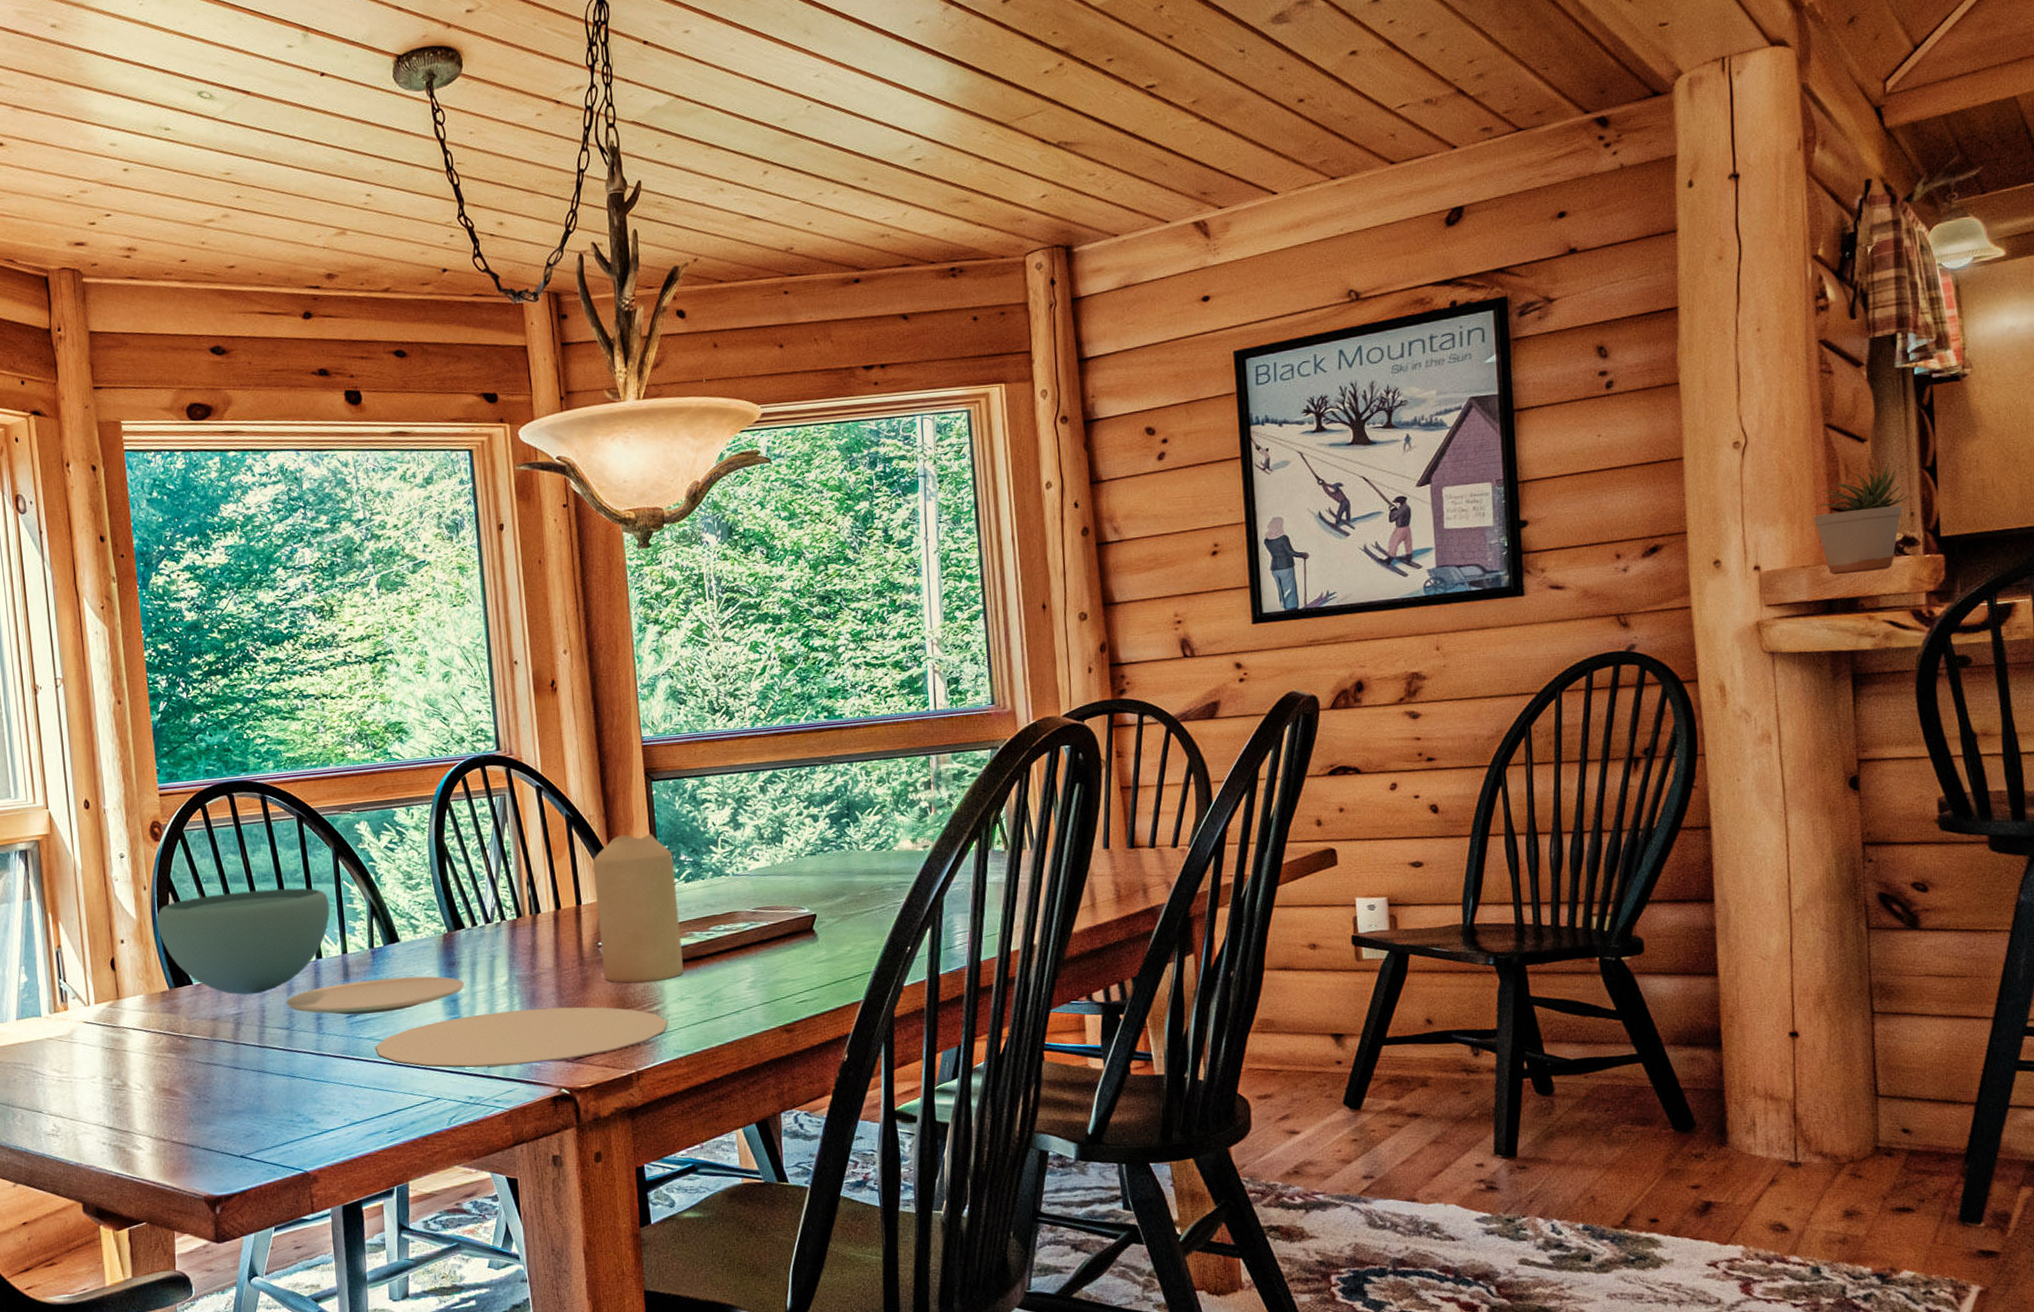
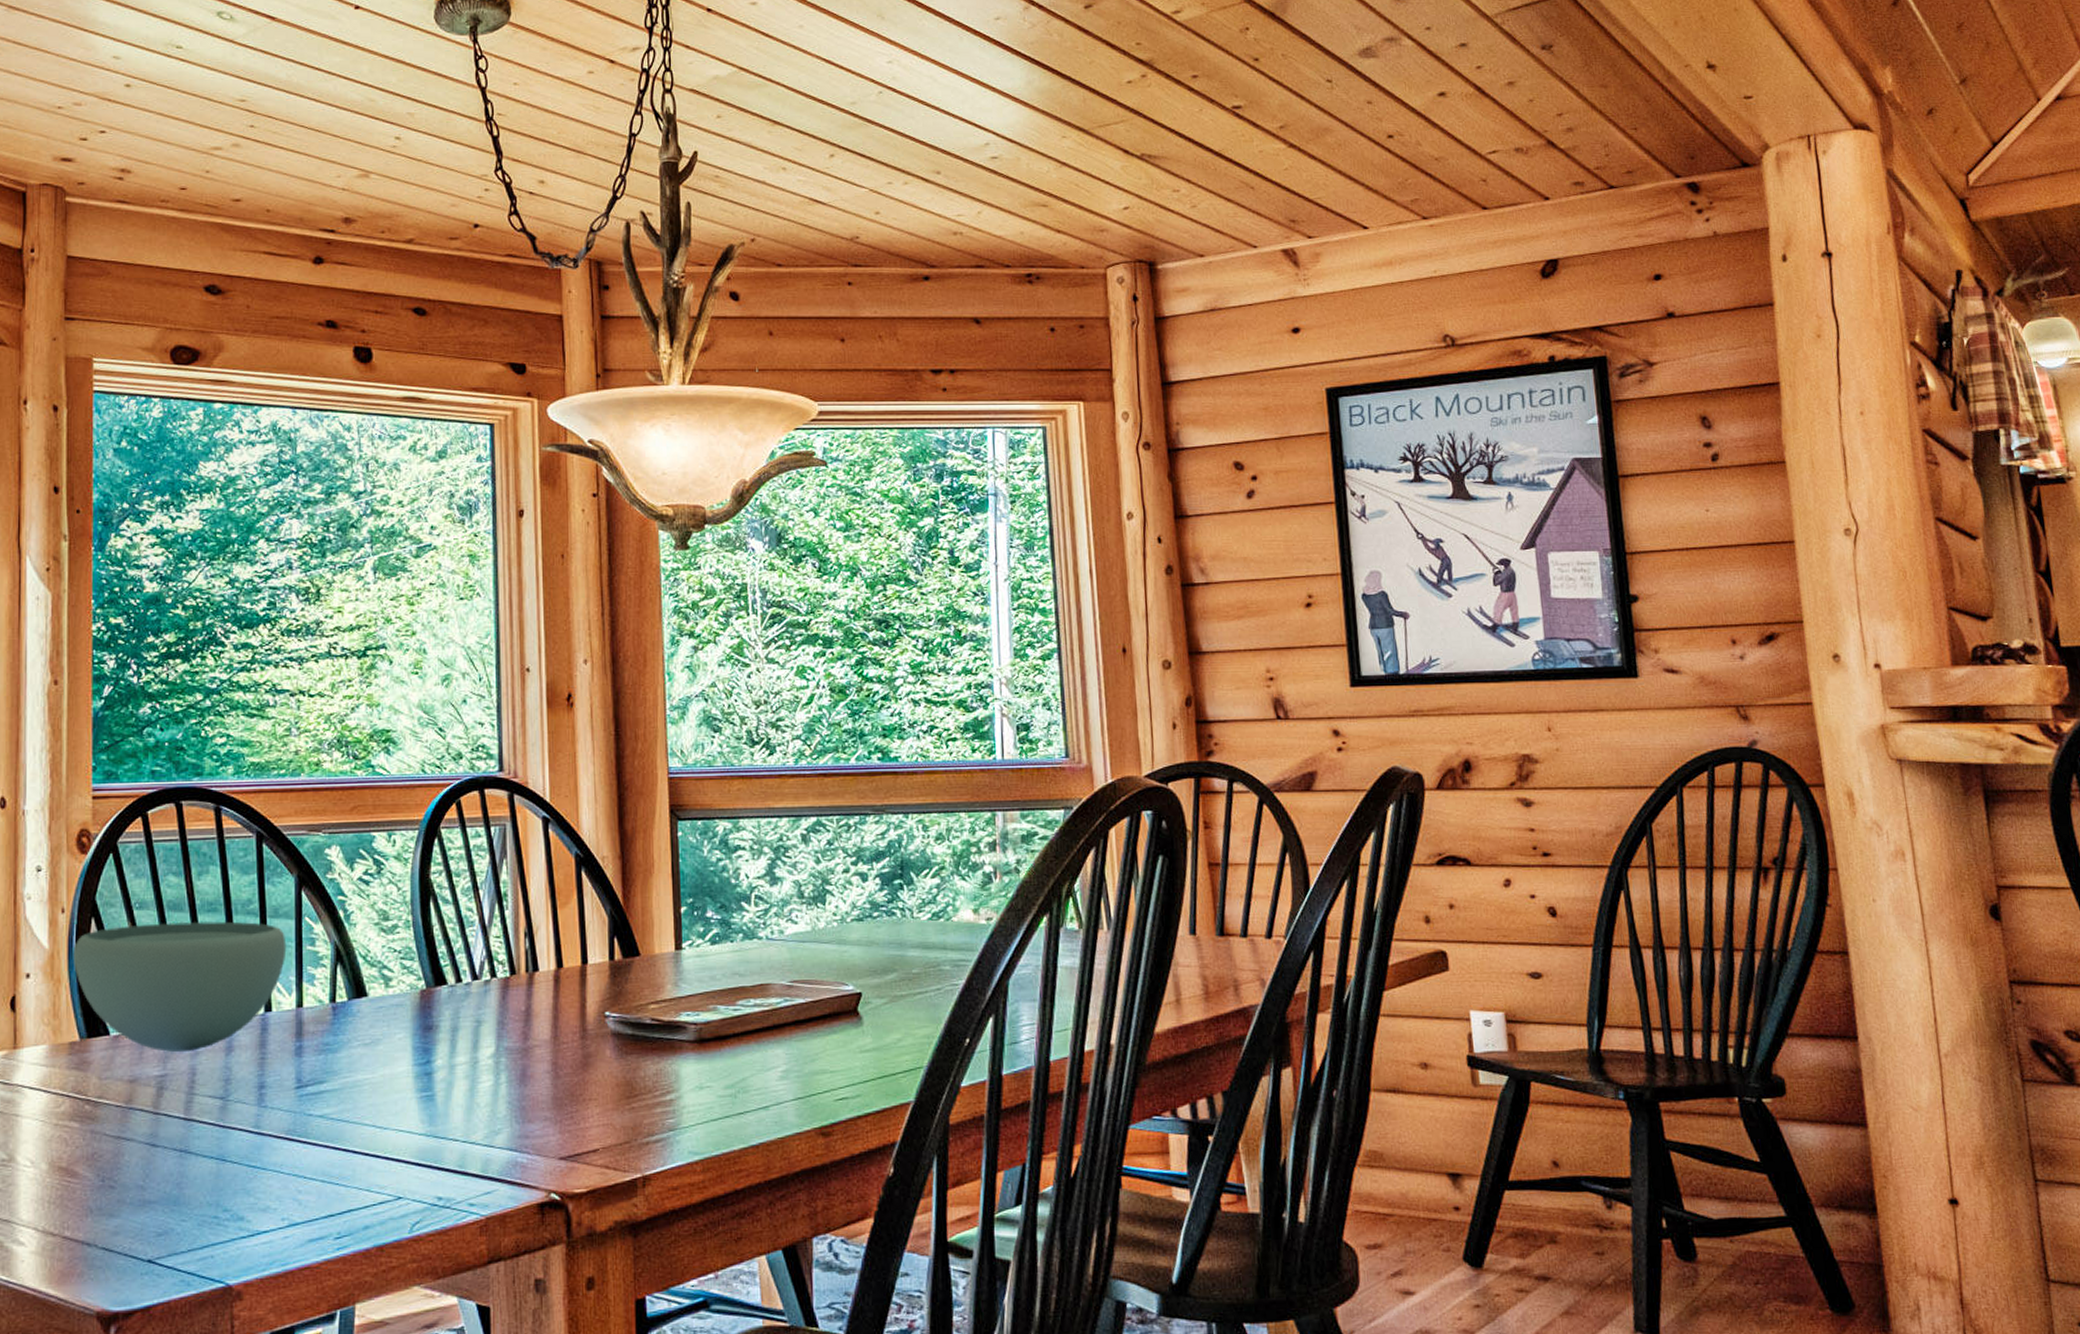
plate: present [286,976,465,1016] -> none [223,1040,443,1086]
placemat: present [376,1006,668,1068] -> none [328,1089,683,1161]
candle: present [592,834,684,984] -> none [603,882,704,1065]
potted plant: present [1814,463,1909,575] -> none [1931,564,2026,680]

